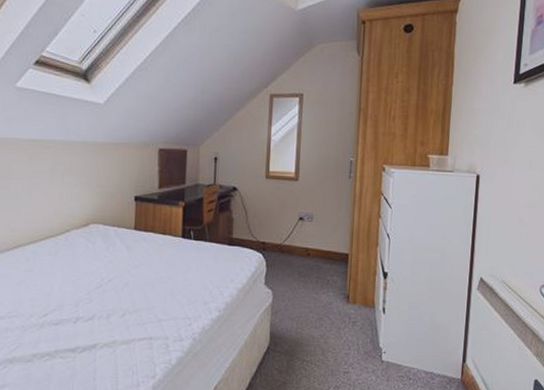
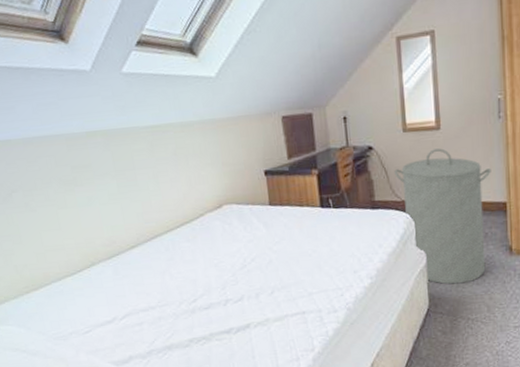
laundry hamper: none [253,197,338,325] -> present [394,148,491,285]

